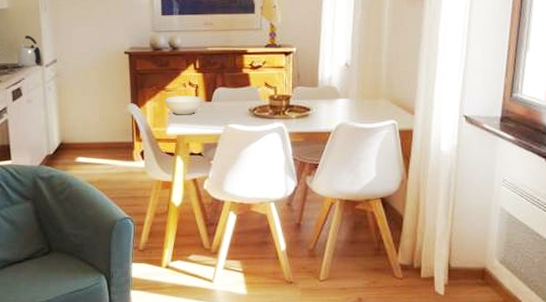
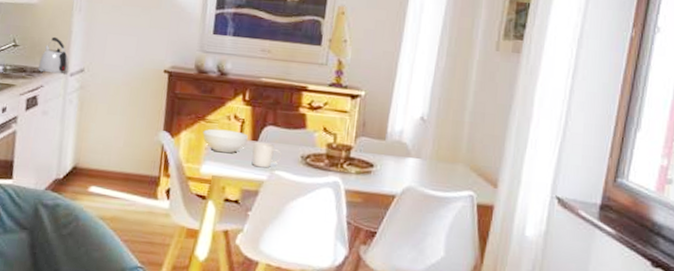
mug: none [208,101,232,123] -> present [252,141,281,168]

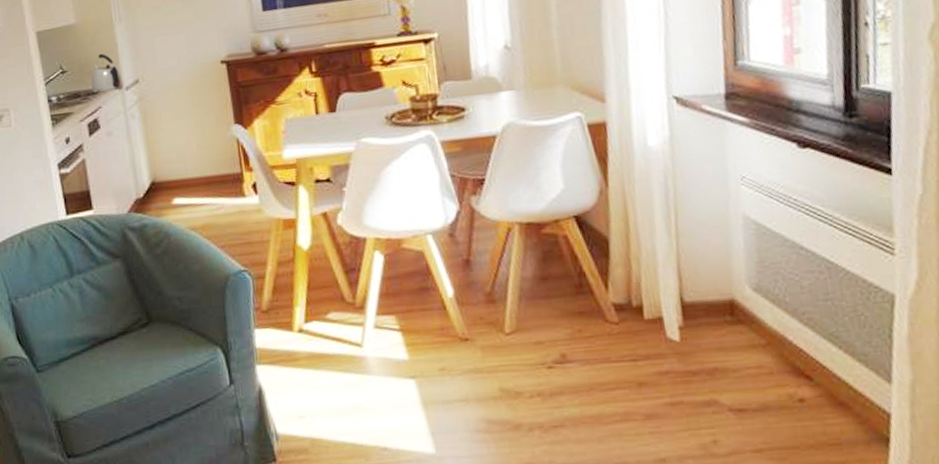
bowl: present [203,129,248,154] -> none [276,106,325,134]
mug: present [252,141,281,168] -> none [332,111,365,140]

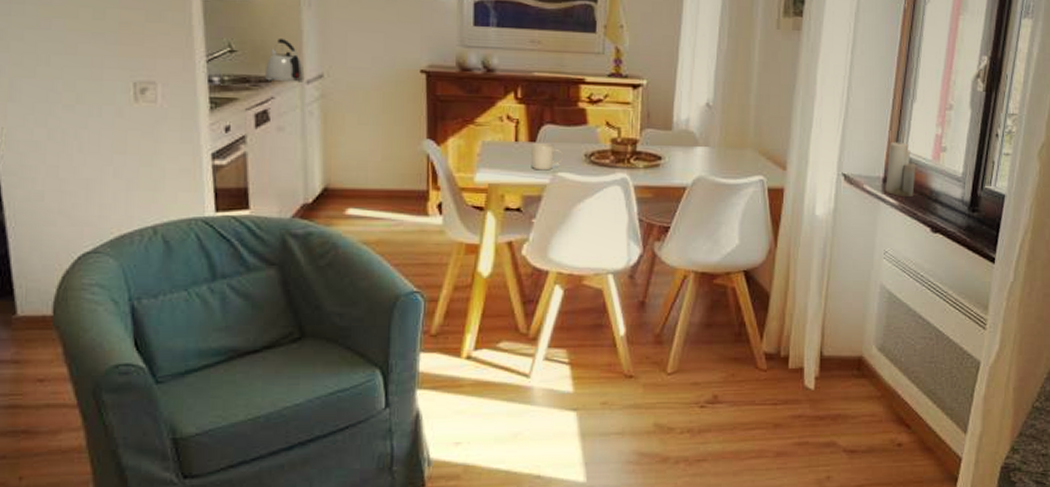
mug: none [332,111,365,140] -> present [531,142,563,171]
candle: none [726,48,767,112] -> present [885,139,916,197]

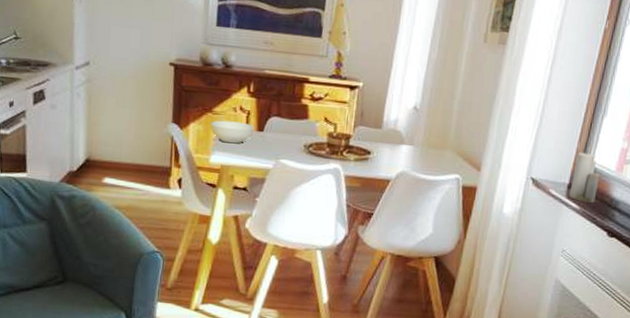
kettle: present [264,37,305,84] -> none [41,28,75,69]
bowl: none [473,132,524,158] -> present [210,120,254,144]
mug: present [531,142,563,171] -> none [258,132,286,157]

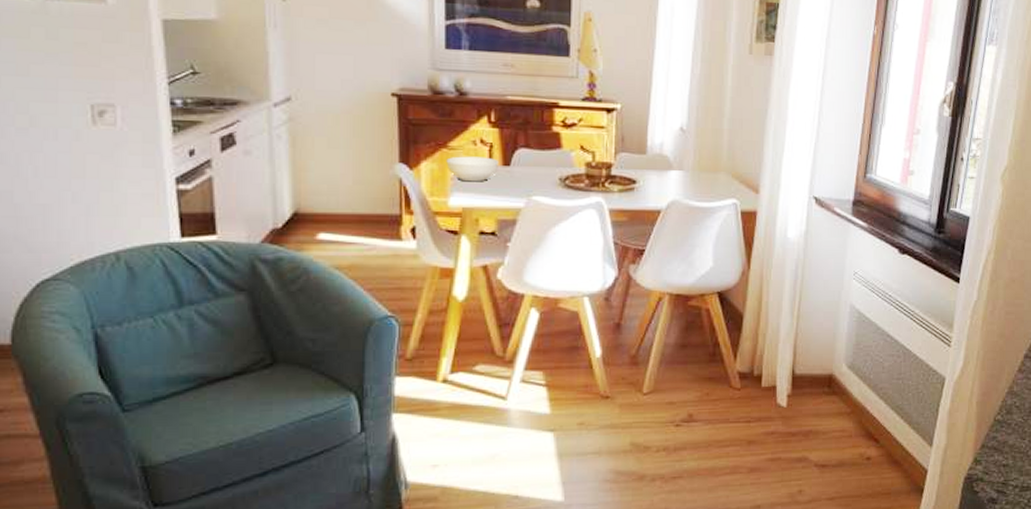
candle: present [569,150,600,203] -> none [855,163,885,219]

